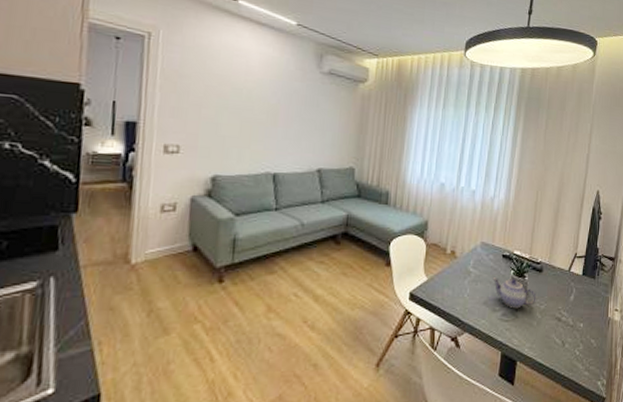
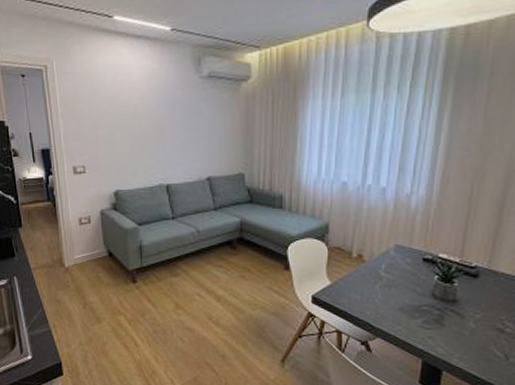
teapot: present [492,277,537,309] -> none [410,283,470,317]

